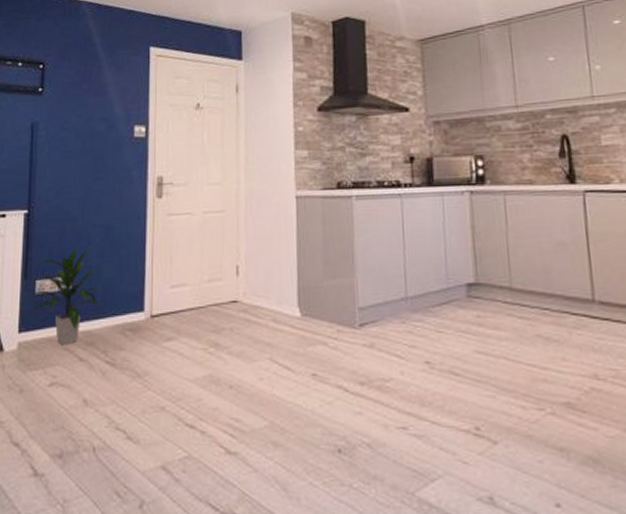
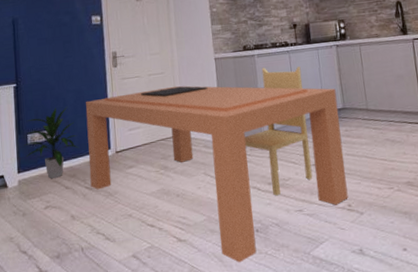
dining table: none [113,214,476,496] -> present [86,66,348,263]

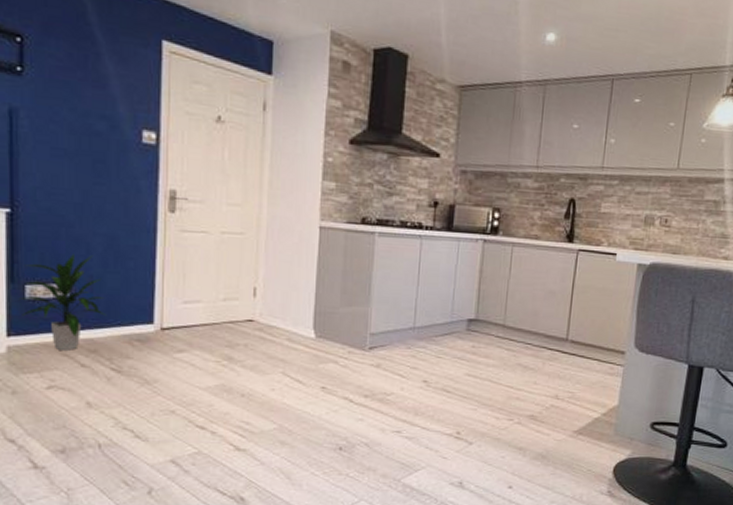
dining table: present [86,66,348,263] -> none [119,251,471,483]

